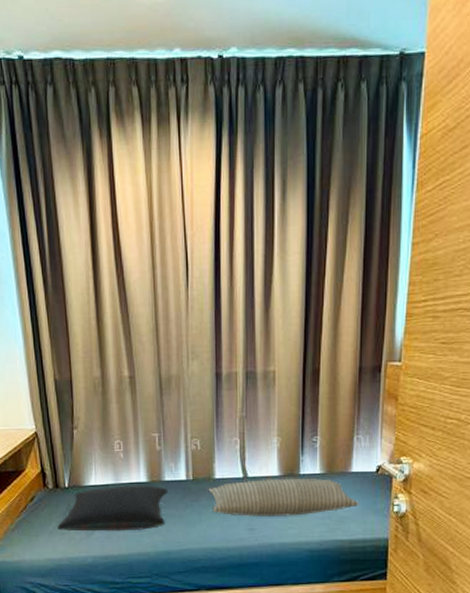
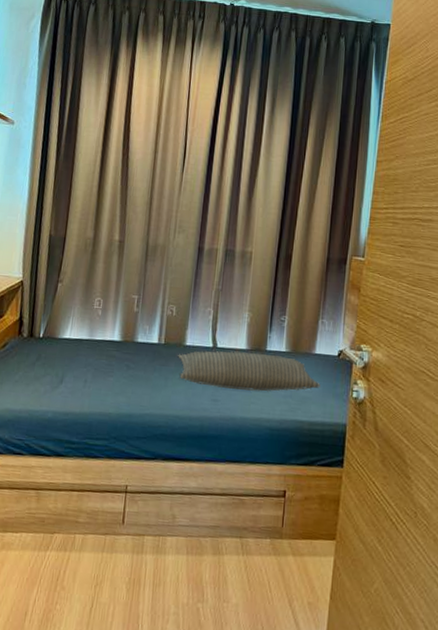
pillow: present [57,485,169,532] -> none [23,341,140,390]

